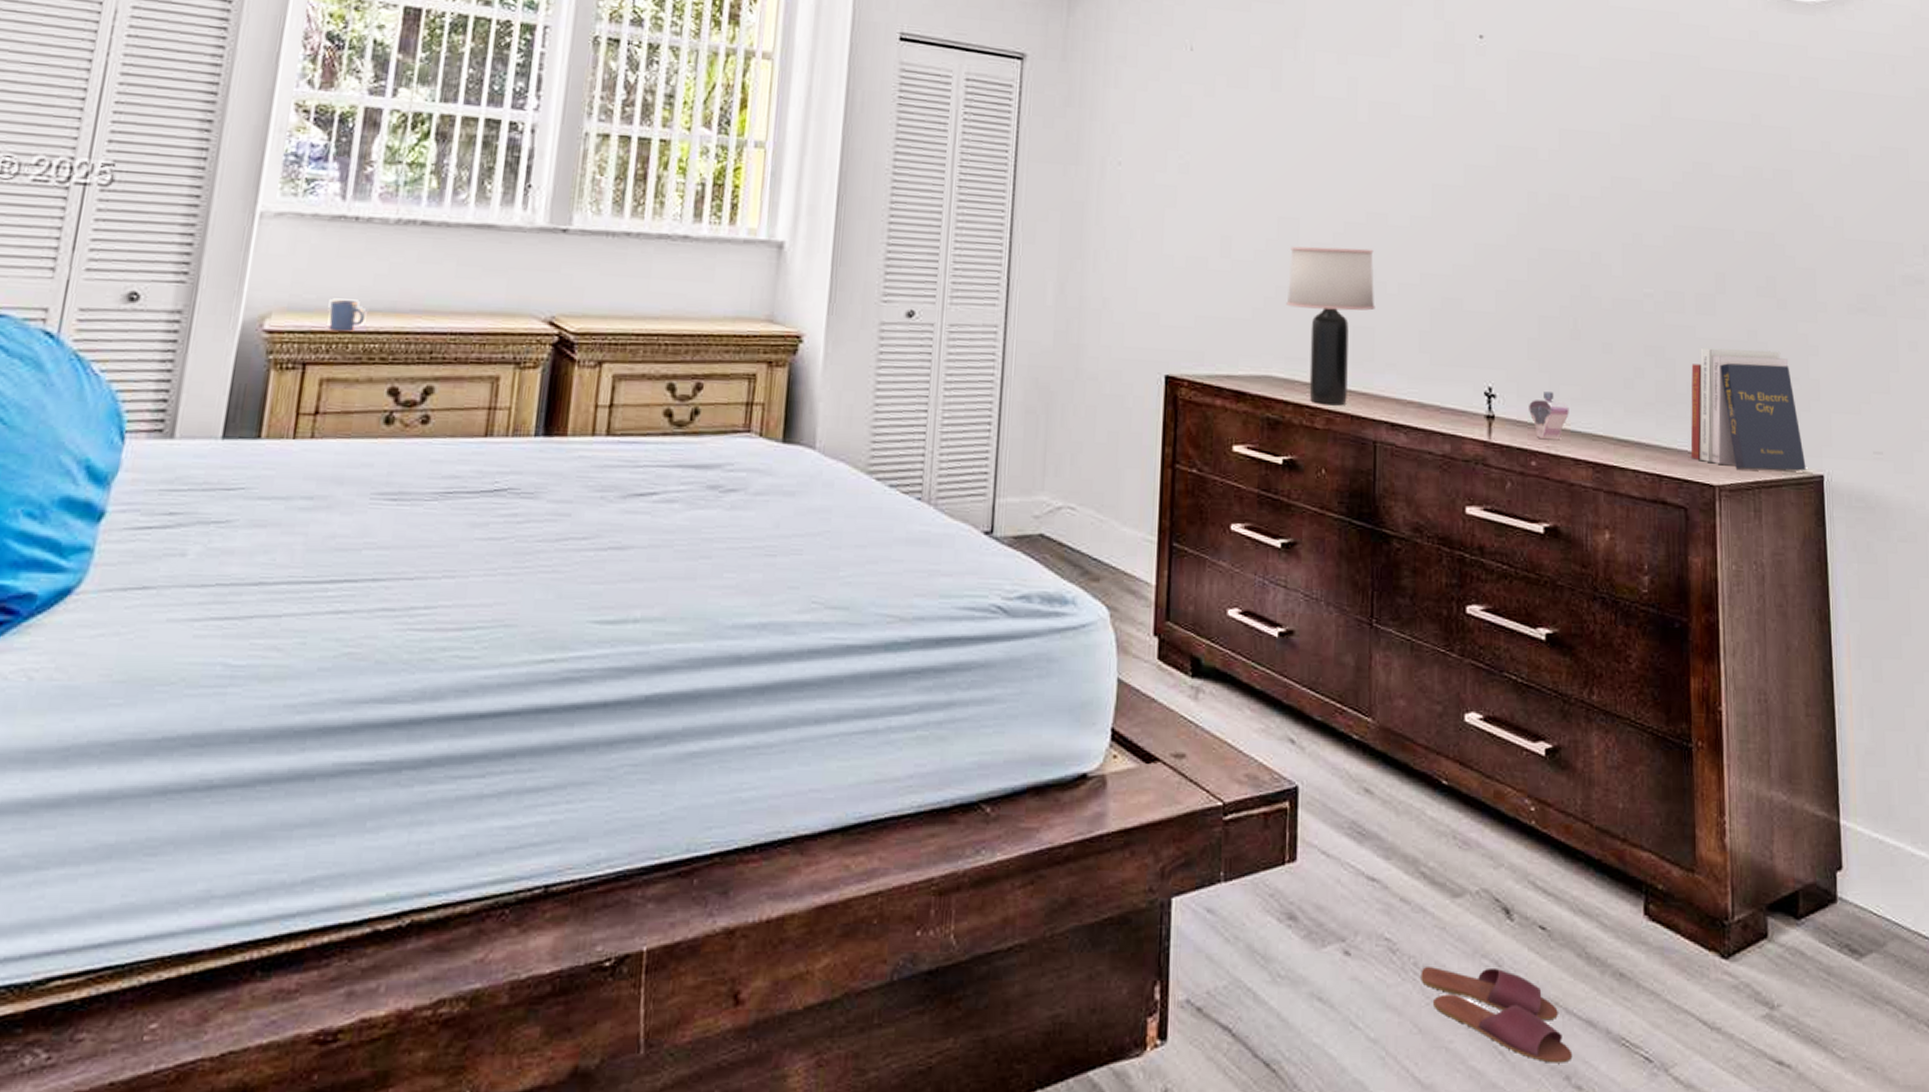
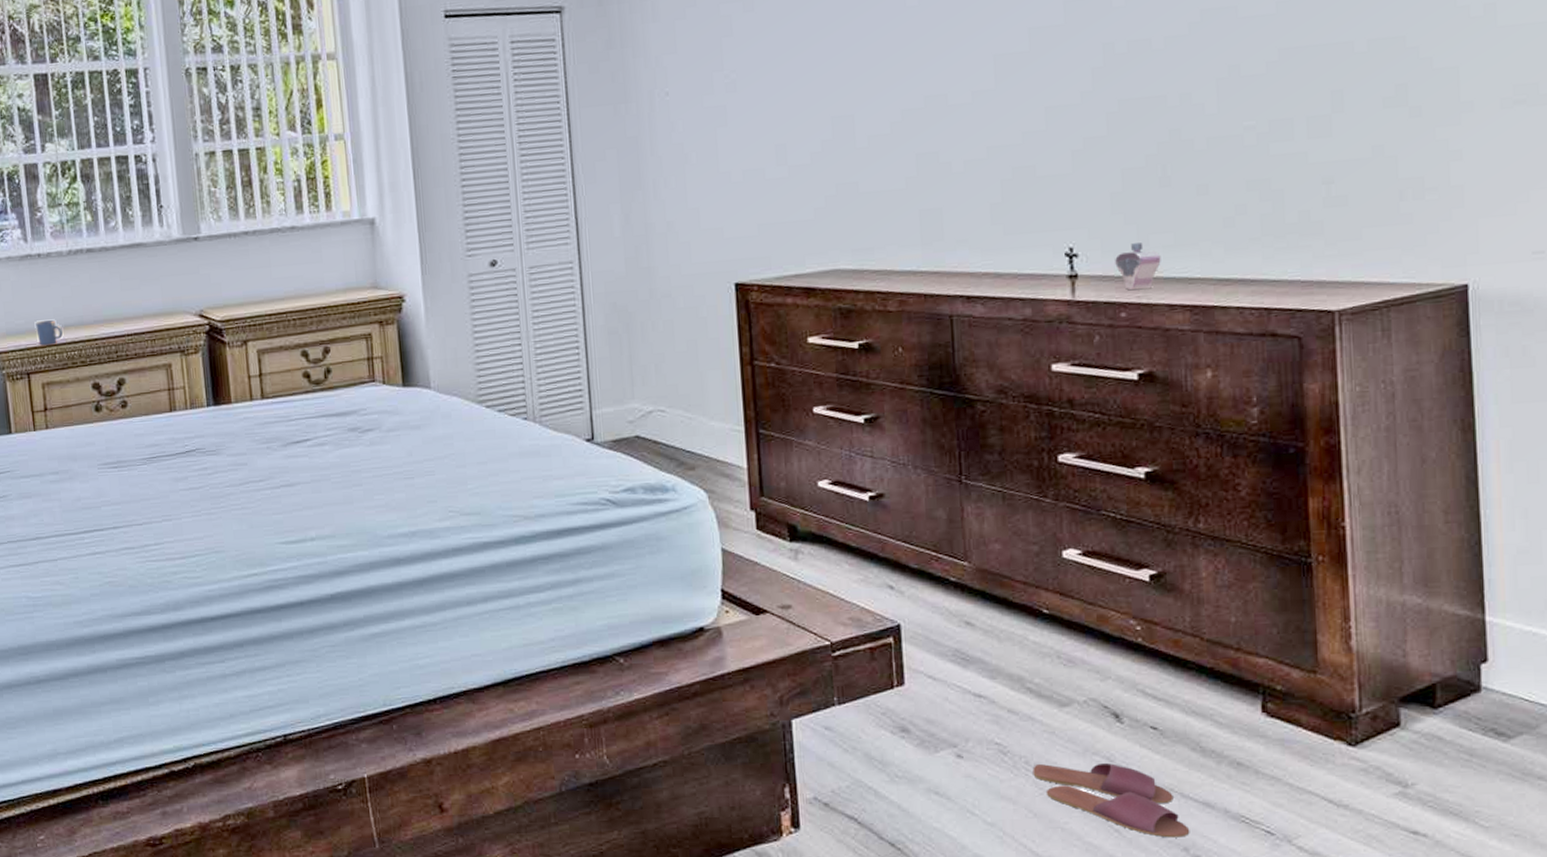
table lamp: present [1286,246,1375,406] -> none [847,132,941,289]
books: present [1690,347,1806,472] -> none [1303,162,1446,291]

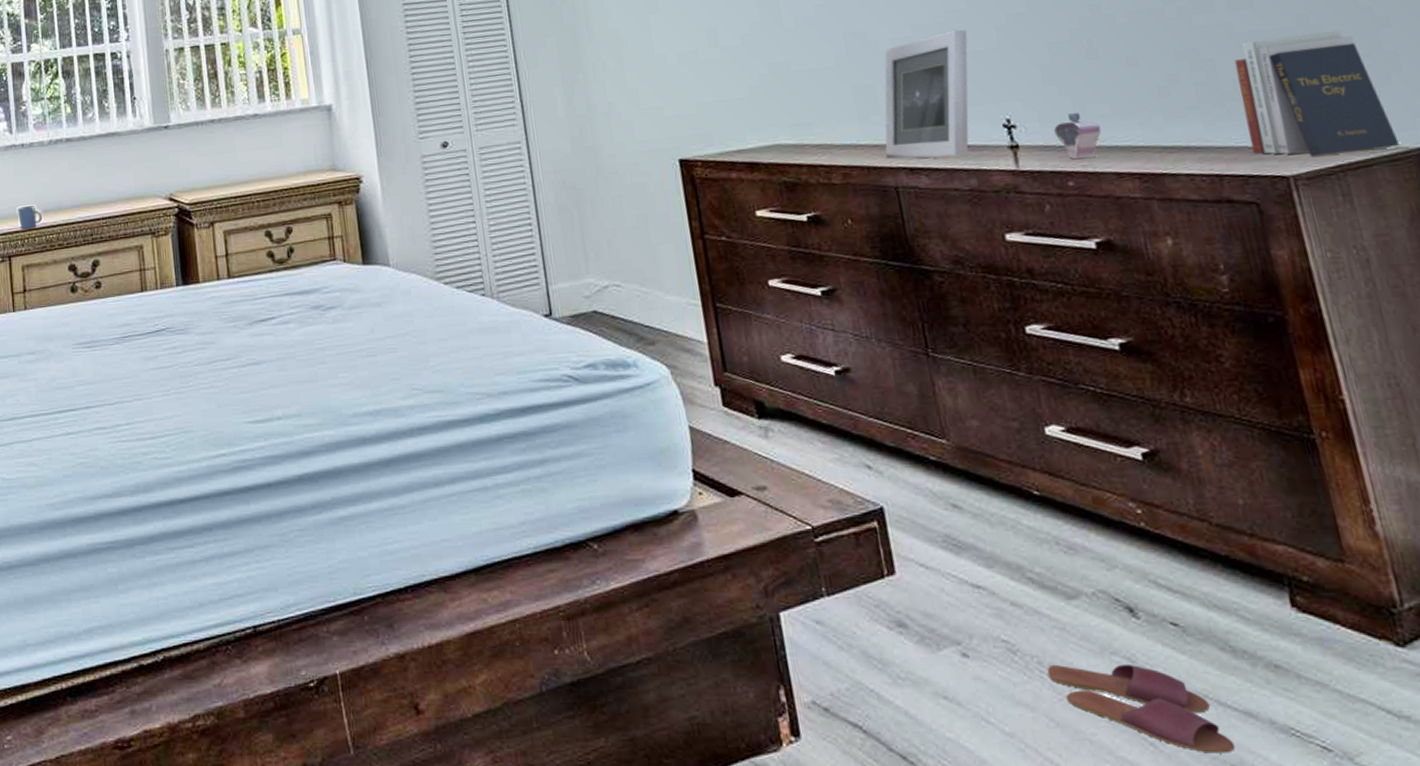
picture frame: none [944,152,1043,288] -> present [884,29,969,160]
books: none [1303,162,1446,291] -> present [1234,30,1400,156]

